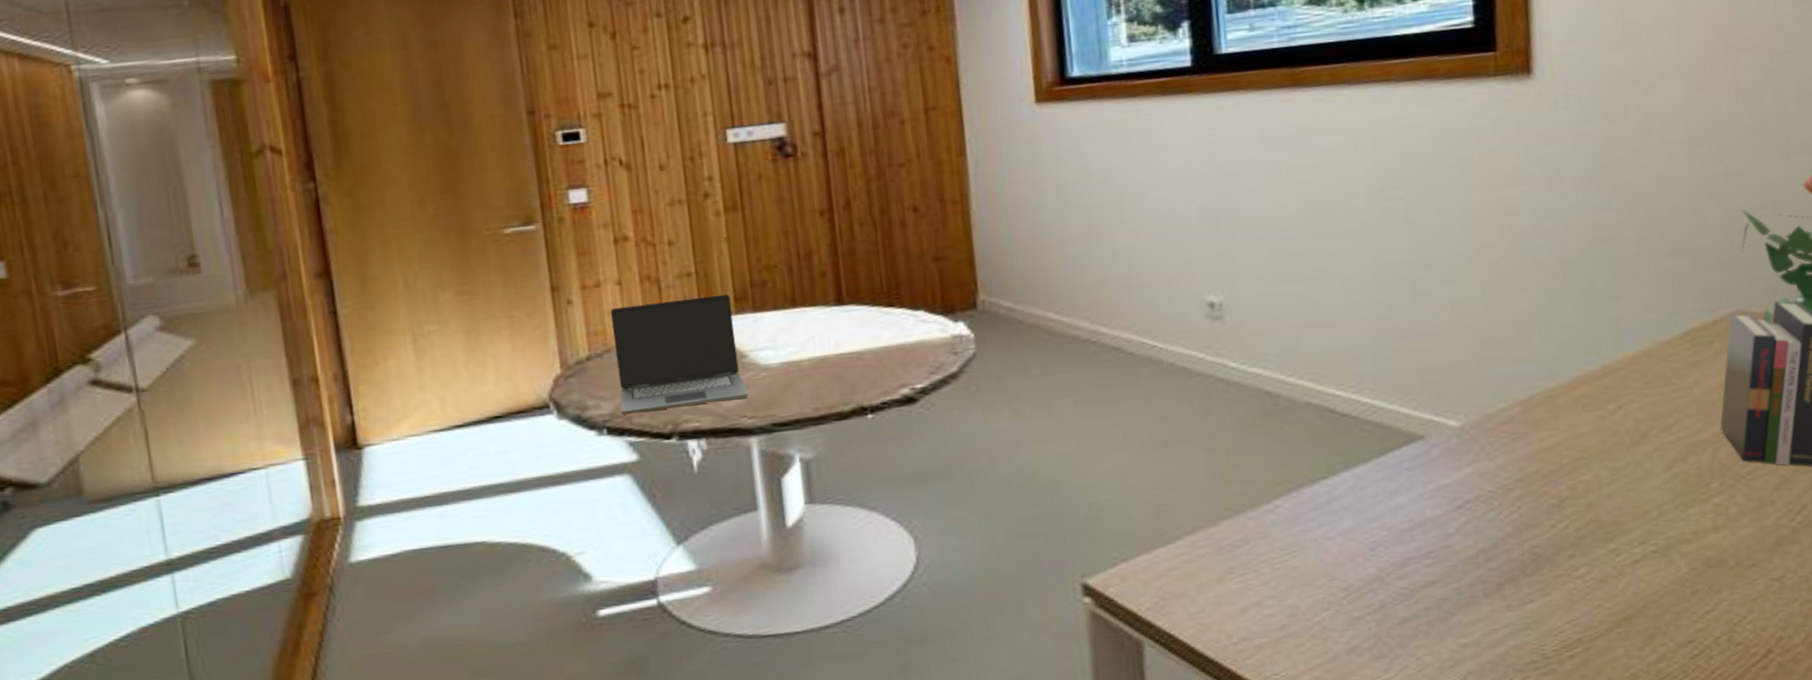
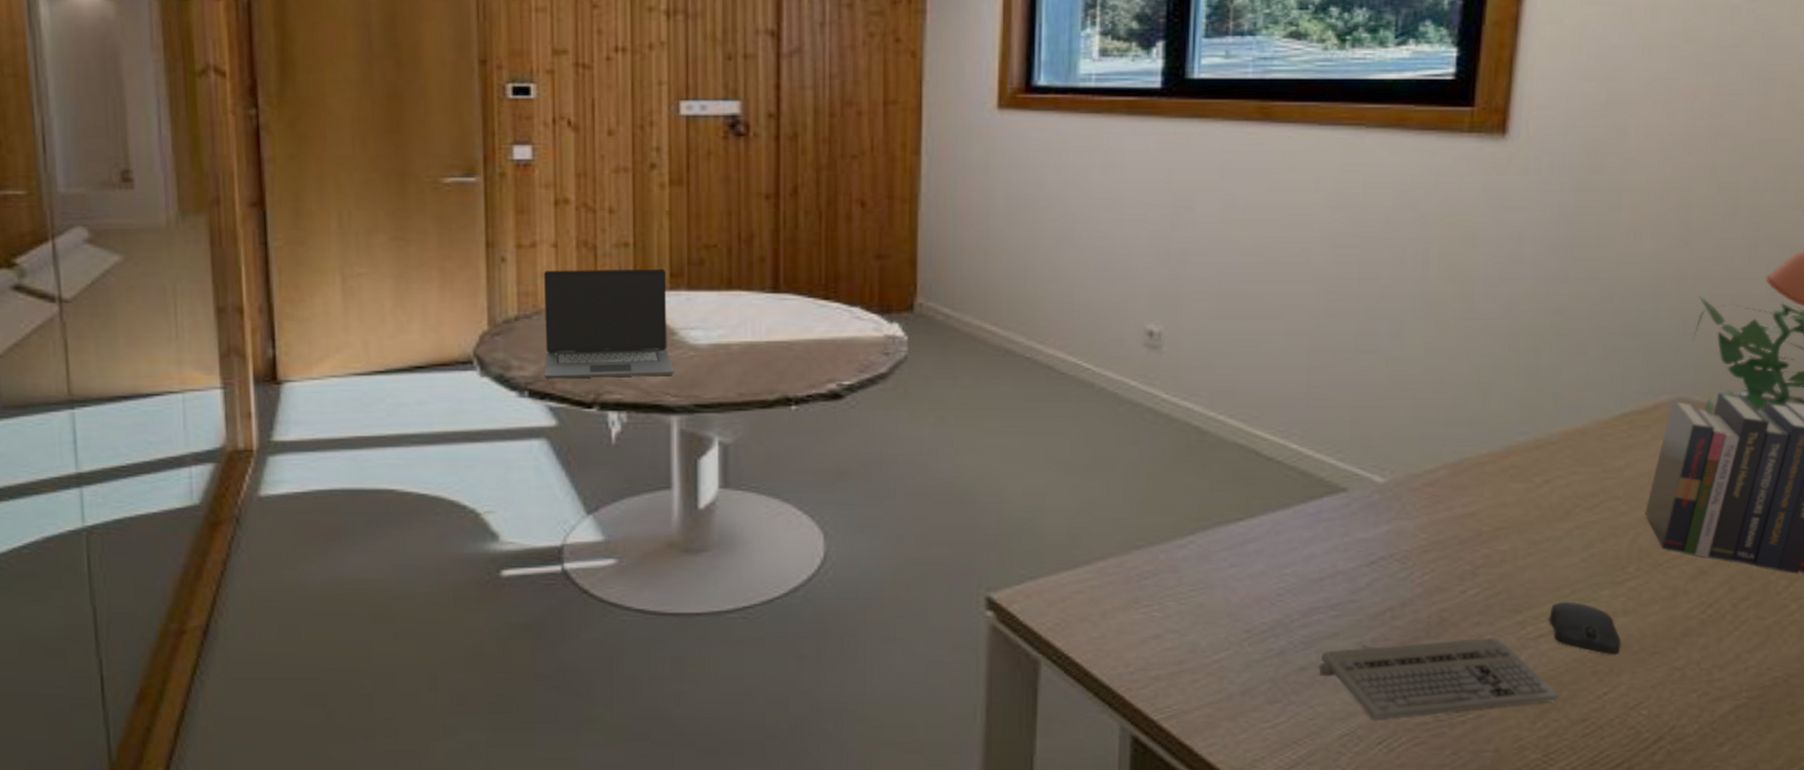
computer keyboard: none [1420,567,1663,663] -> present [1319,636,1560,719]
computer mouse: none [1641,524,1717,573] -> present [1549,602,1621,655]

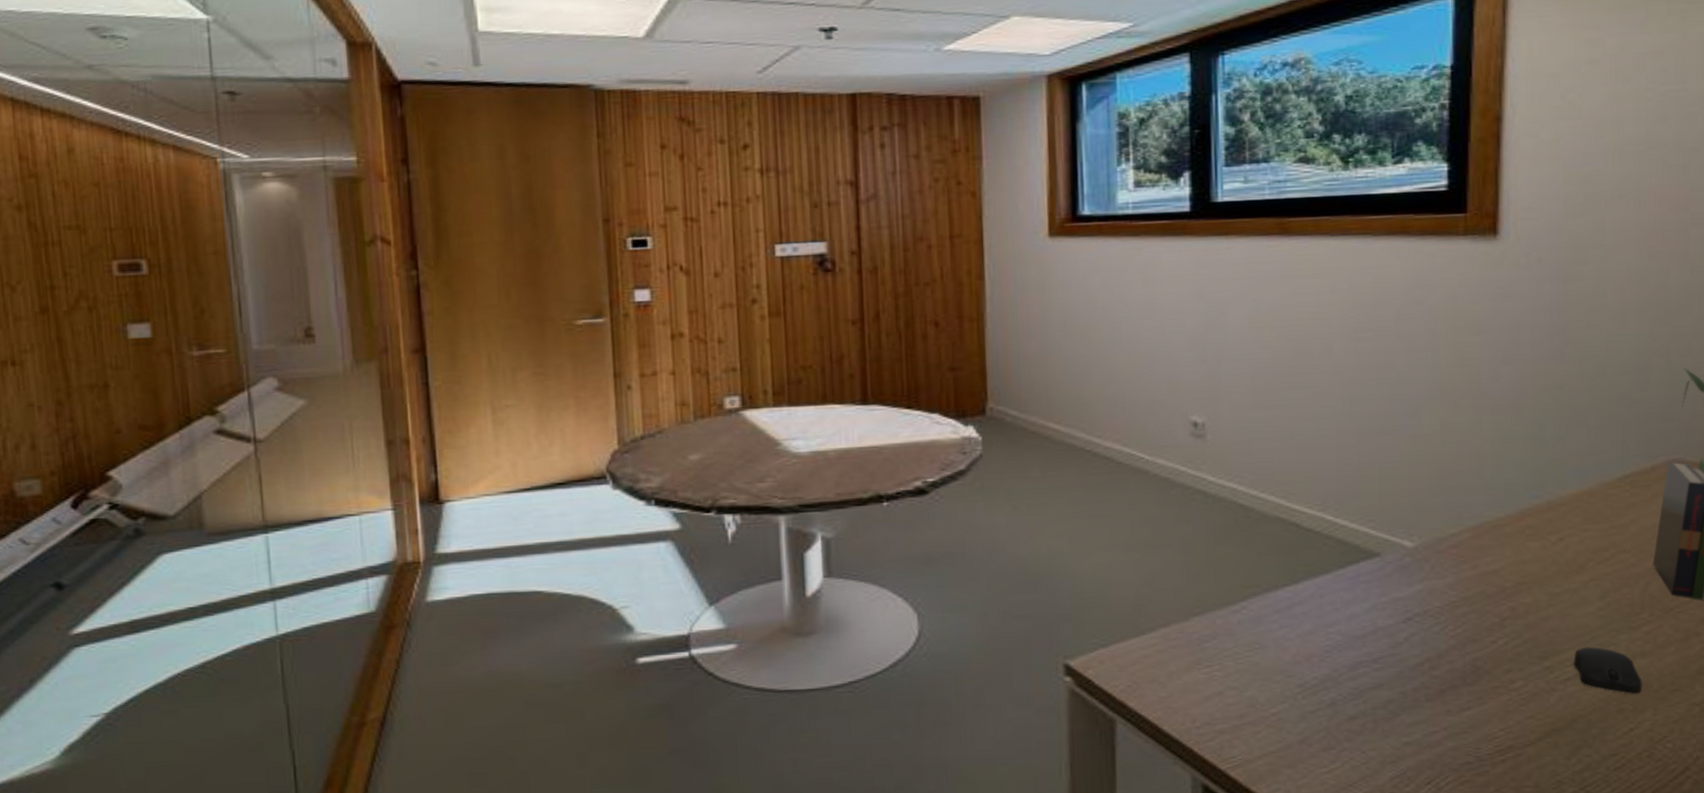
laptop: present [543,269,675,379] -> none [663,388,781,489]
computer keyboard: present [1319,636,1560,719] -> none [1367,681,1590,761]

